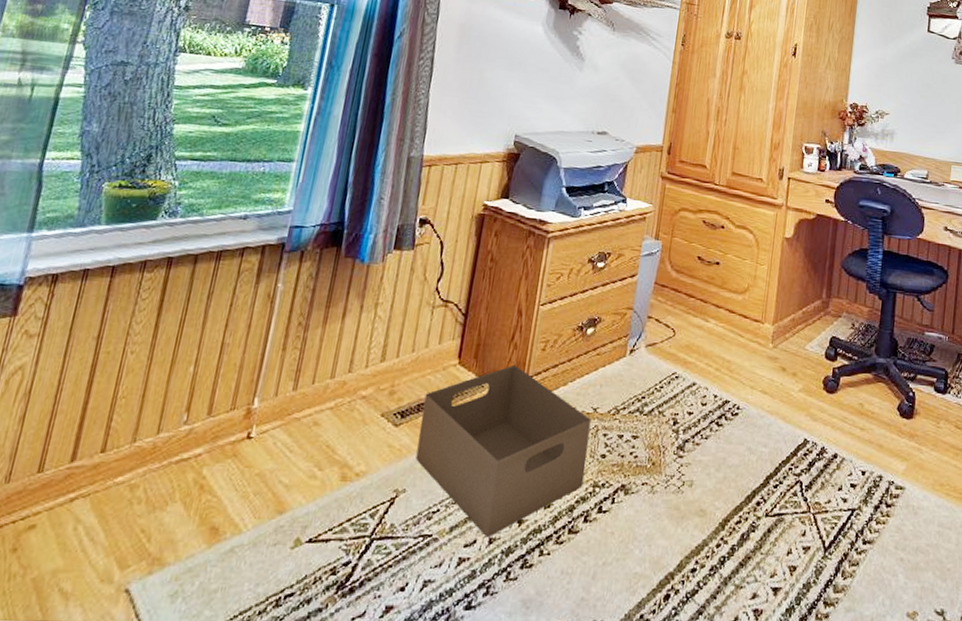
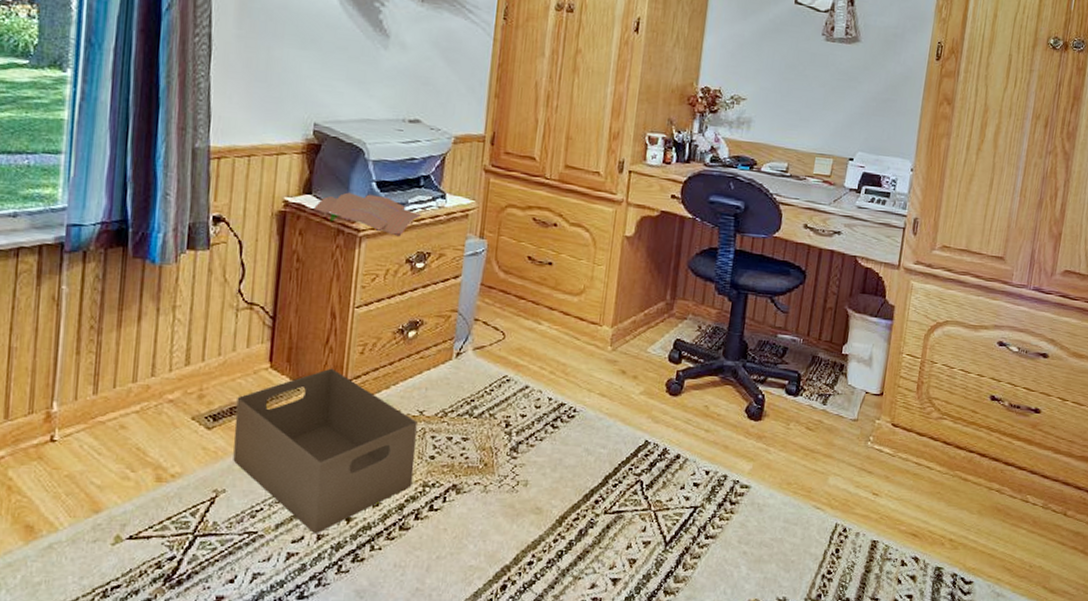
papers: none [509,197,604,238] -> present [314,192,421,237]

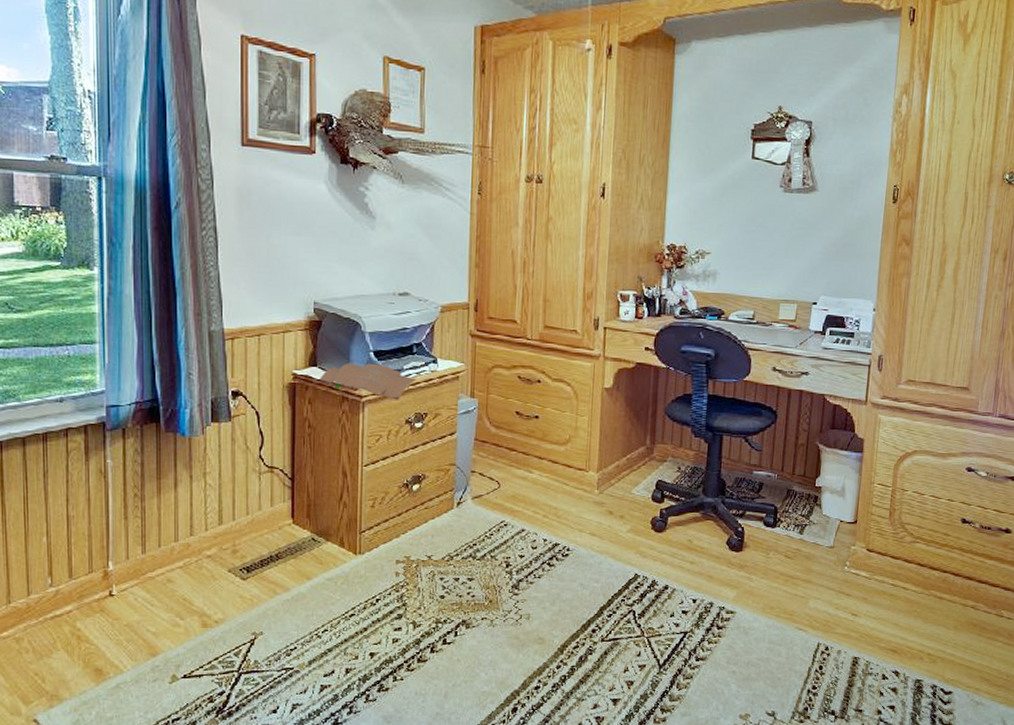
storage basket: present [233,368,417,534] -> none [266,521,427,669]

